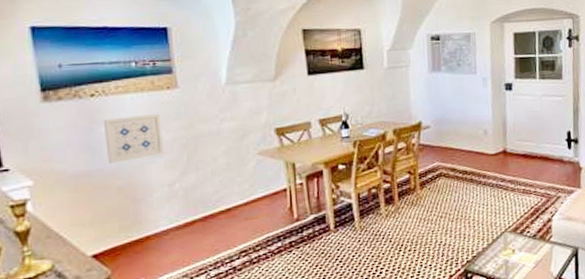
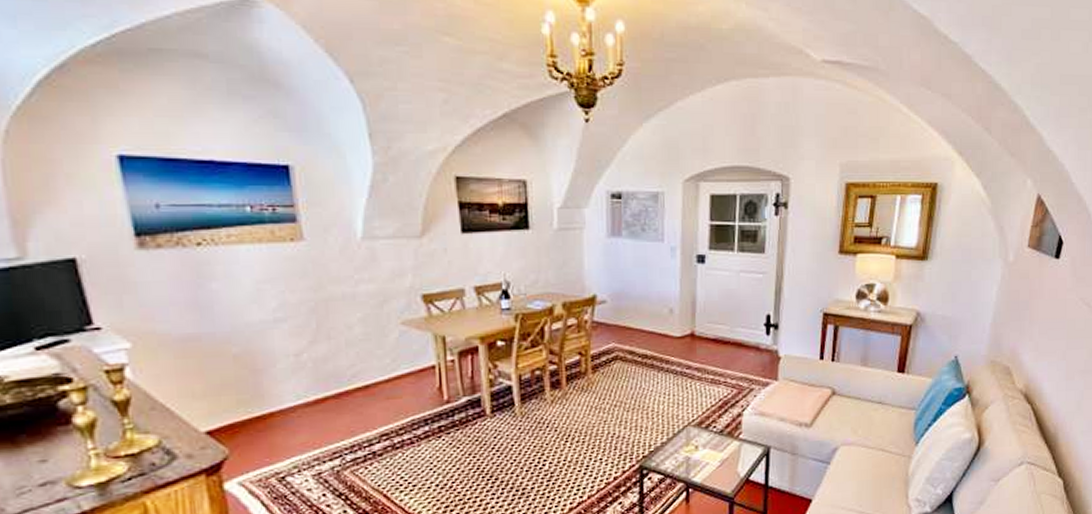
wall art: present [103,113,164,163] -> none [213,269,289,326]

